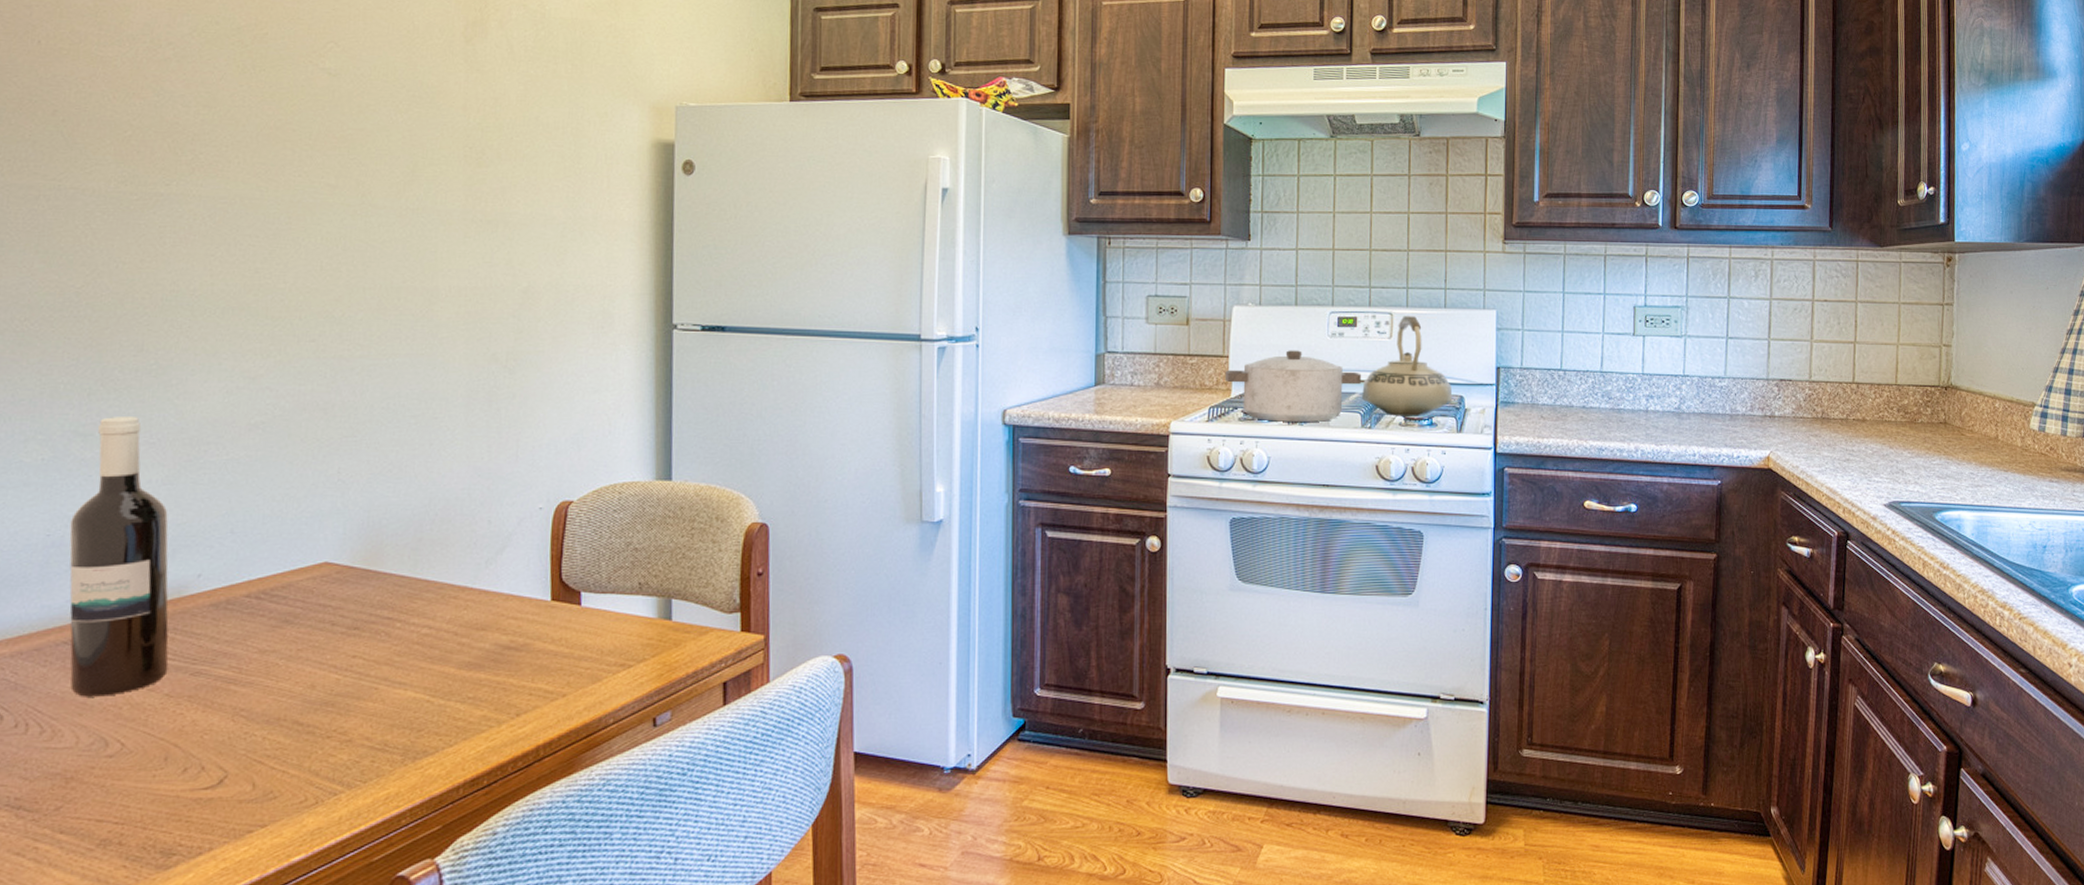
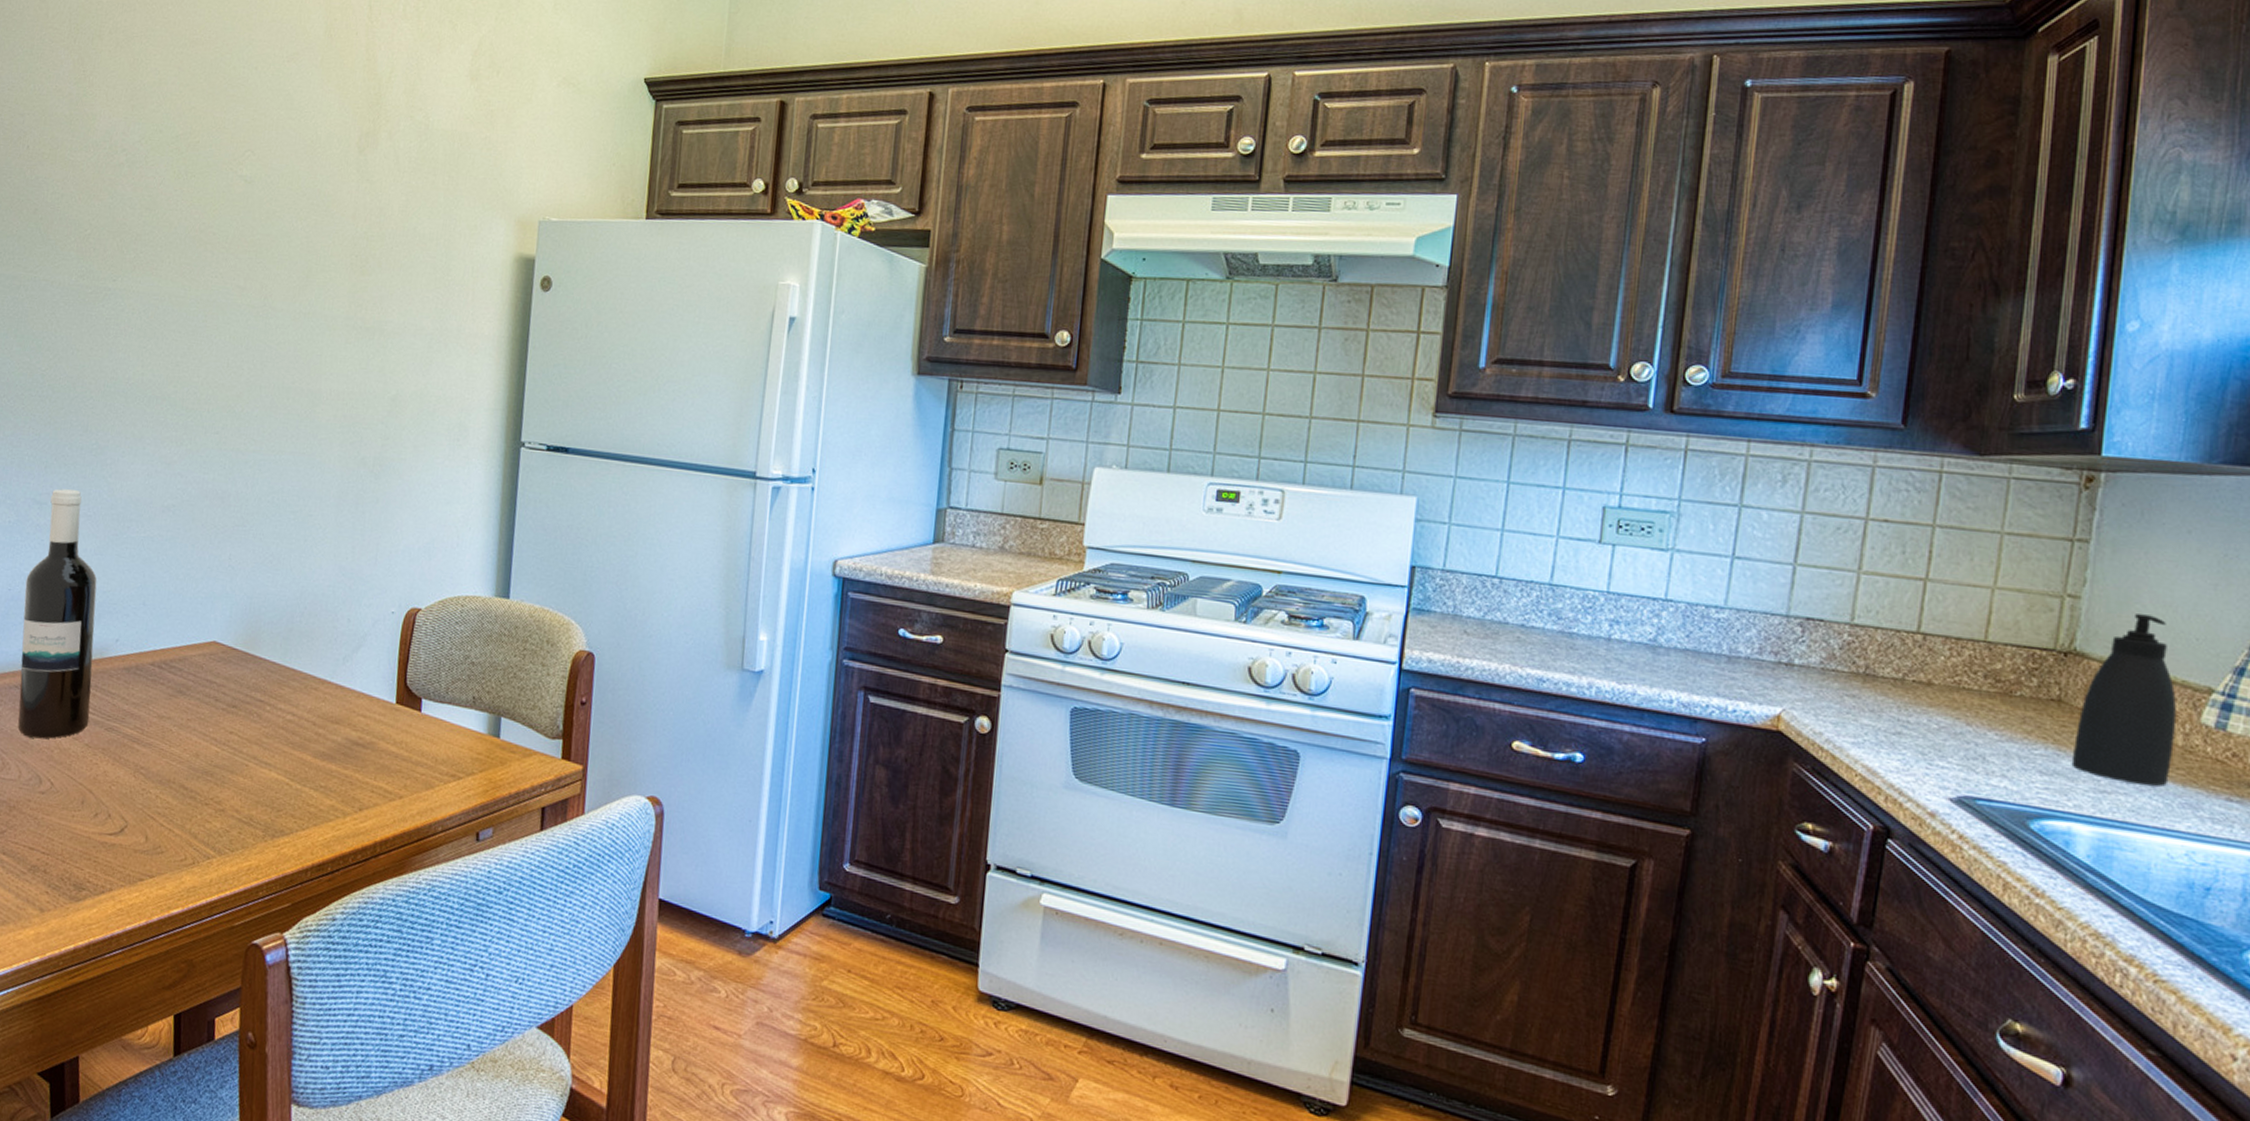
cooking pot: present [1225,350,1361,422] -> none [1078,523,1239,610]
teakettle: present [1362,316,1453,416] -> none [1238,495,1352,616]
soap dispenser: none [1956,354,2016,478] -> present [2071,614,2177,788]

